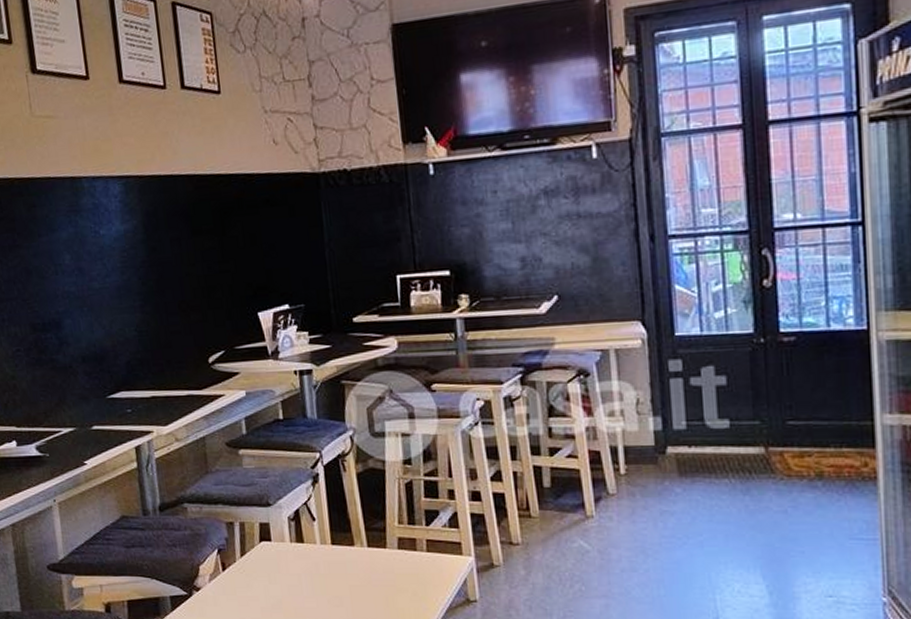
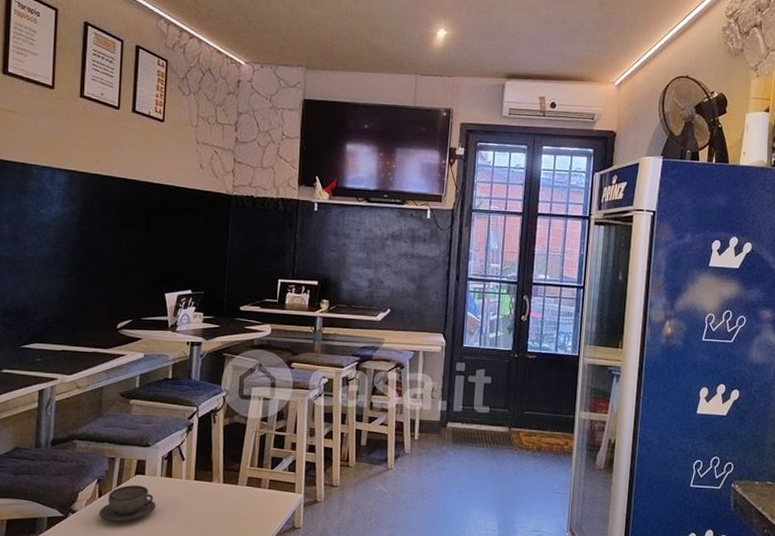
teacup: none [225,554,291,600] -> present [98,485,156,522]

